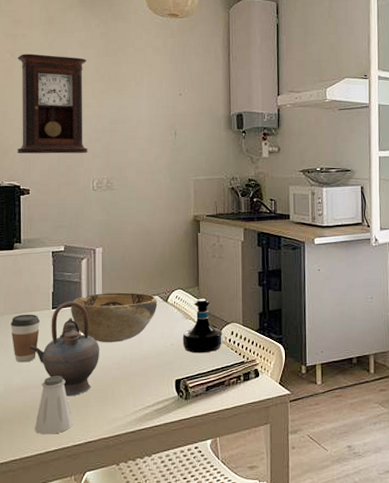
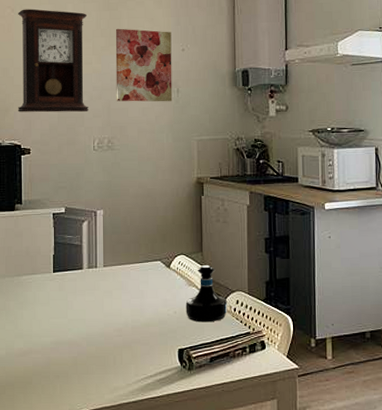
coffee cup: present [10,314,40,363] -> none [12,277,41,327]
teapot: present [28,301,99,397] -> none [30,264,101,363]
saltshaker: present [34,376,73,435] -> none [36,341,74,401]
decorative bowl: present [71,292,158,343] -> none [72,256,160,309]
wall art: none [114,73,170,144] -> present [115,28,173,102]

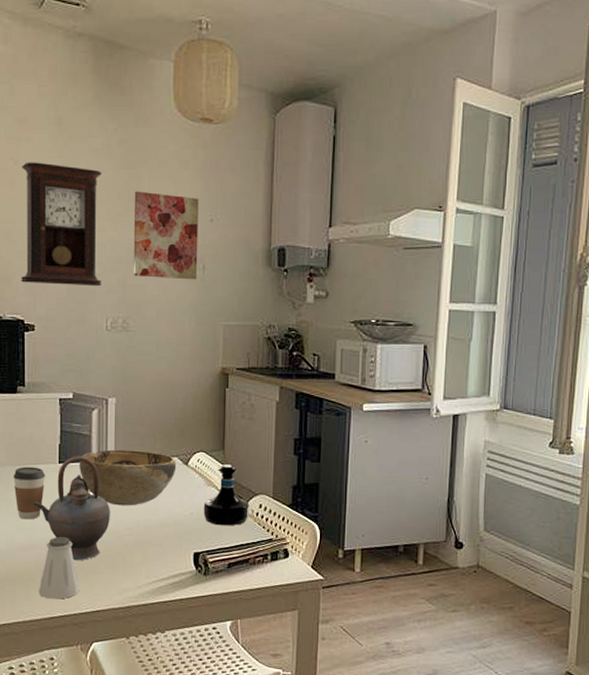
coffee cup: none [12,277,41,327] -> present [13,466,45,520]
teapot: none [30,264,101,363] -> present [33,456,110,561]
saltshaker: none [36,341,74,401] -> present [38,537,80,599]
decorative bowl: none [72,256,160,309] -> present [80,449,177,506]

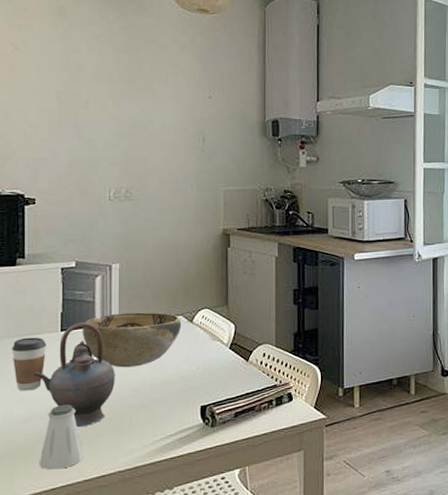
pendulum clock: present [20,162,102,287] -> none [20,47,104,160]
wall art: present [133,191,199,280] -> none [135,72,198,151]
tequila bottle: present [203,464,250,526] -> none [209,318,254,378]

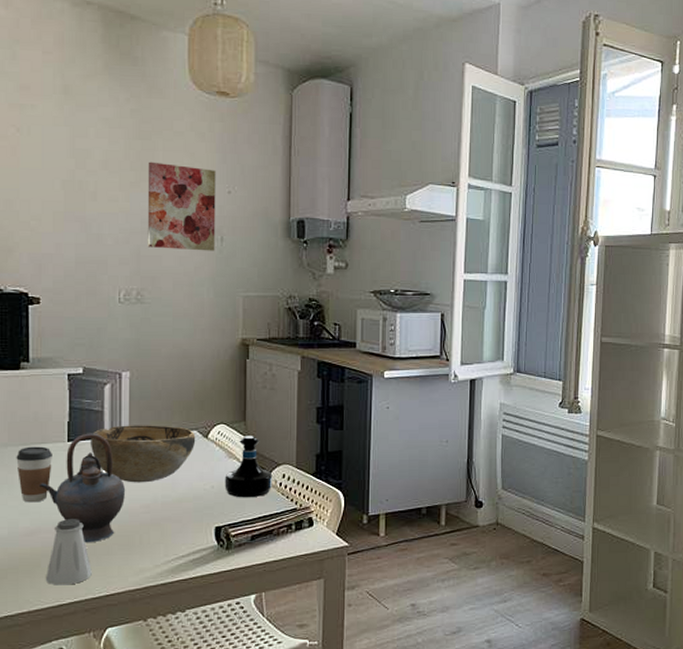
wall art: none [135,72,198,151] -> present [147,161,216,251]
tequila bottle: none [209,318,254,378] -> present [225,436,273,498]

